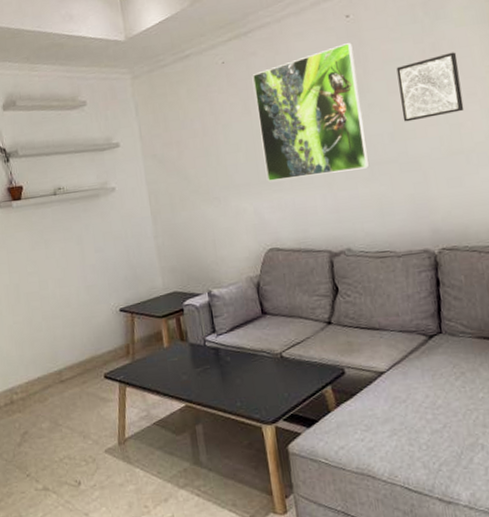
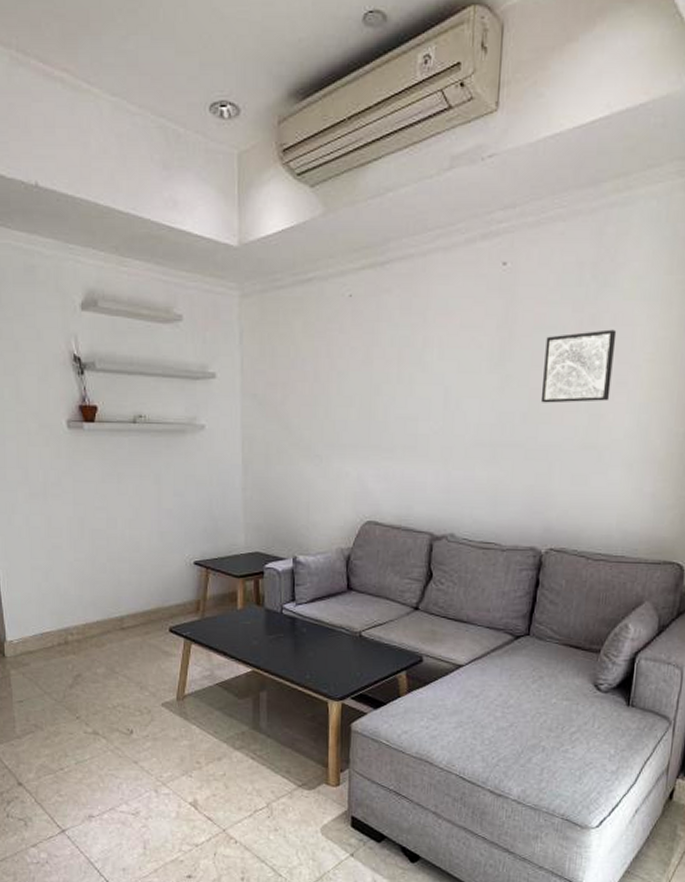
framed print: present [252,43,370,181] -> none [377,297,503,449]

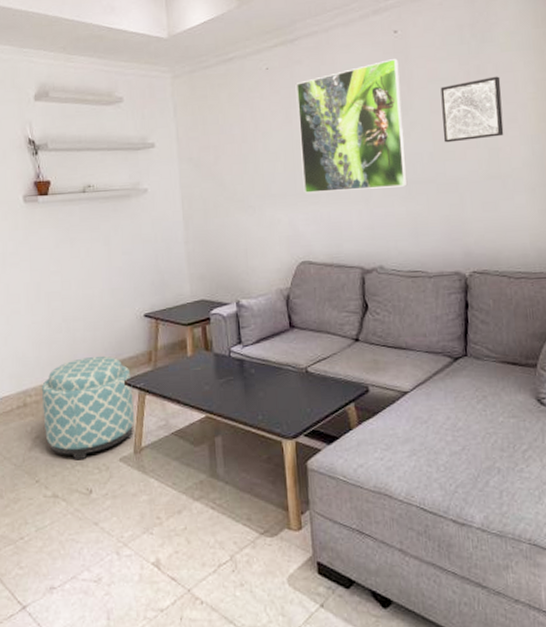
ottoman: none [83,600,178,702] -> present [41,356,134,460]
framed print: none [377,297,503,449] -> present [295,59,408,193]

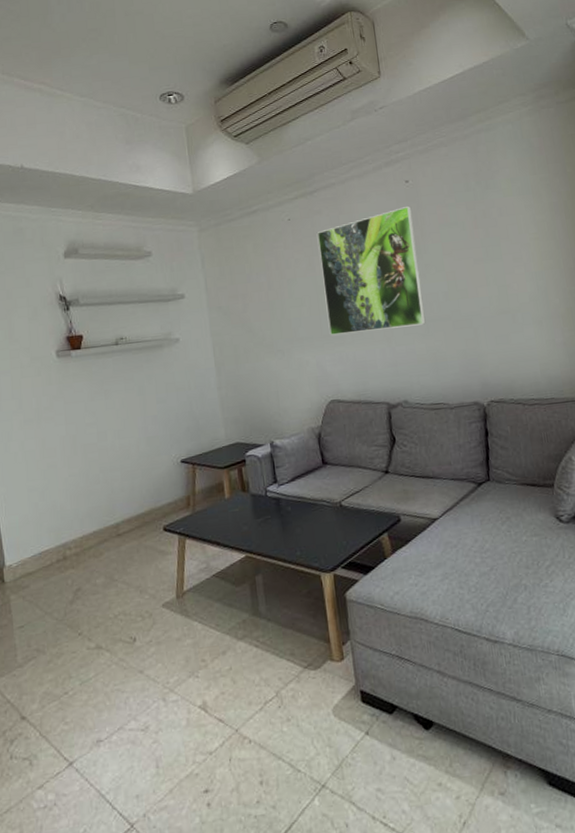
ottoman: present [41,356,134,460] -> none [80,504,175,610]
wall art: present [440,76,504,143] -> none [451,219,511,282]

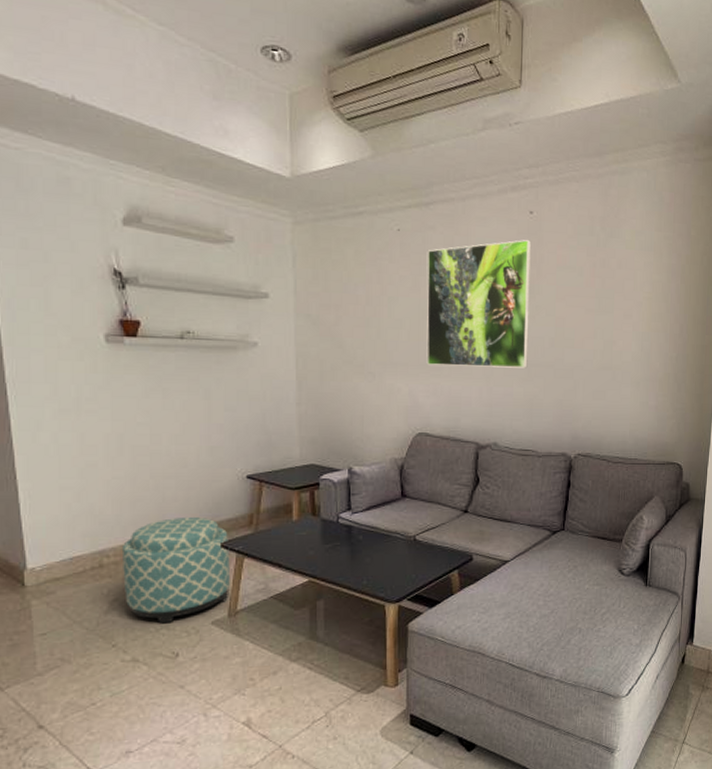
ottoman: none [80,504,175,610] -> present [121,516,230,624]

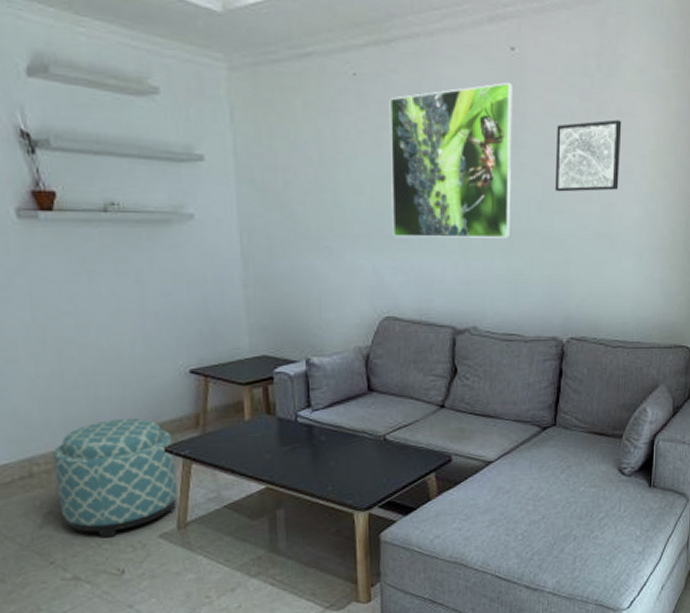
wall art: none [565,271,622,331] -> present [554,119,622,192]

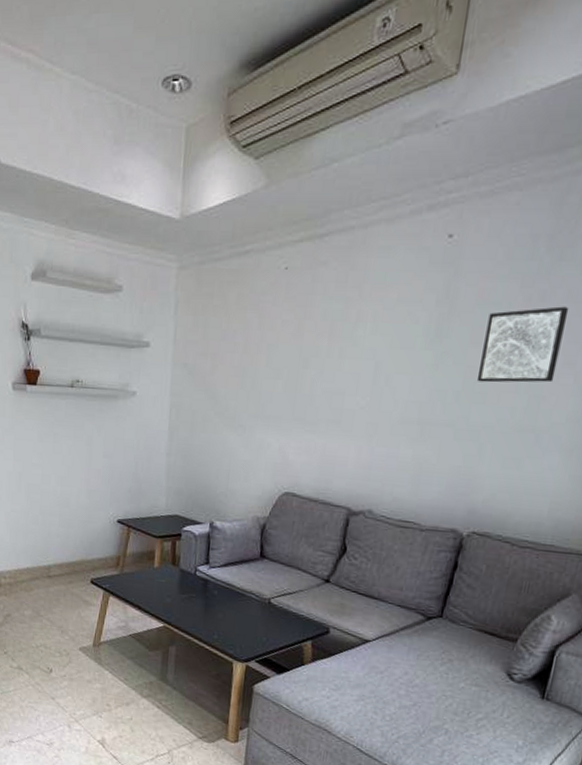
ottoman: present [52,418,177,538] -> none [15,551,98,643]
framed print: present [389,83,513,238] -> none [301,271,445,427]

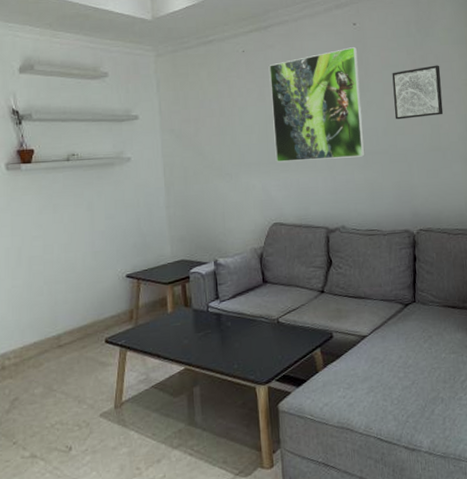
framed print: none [301,271,445,427] -> present [268,47,365,162]

